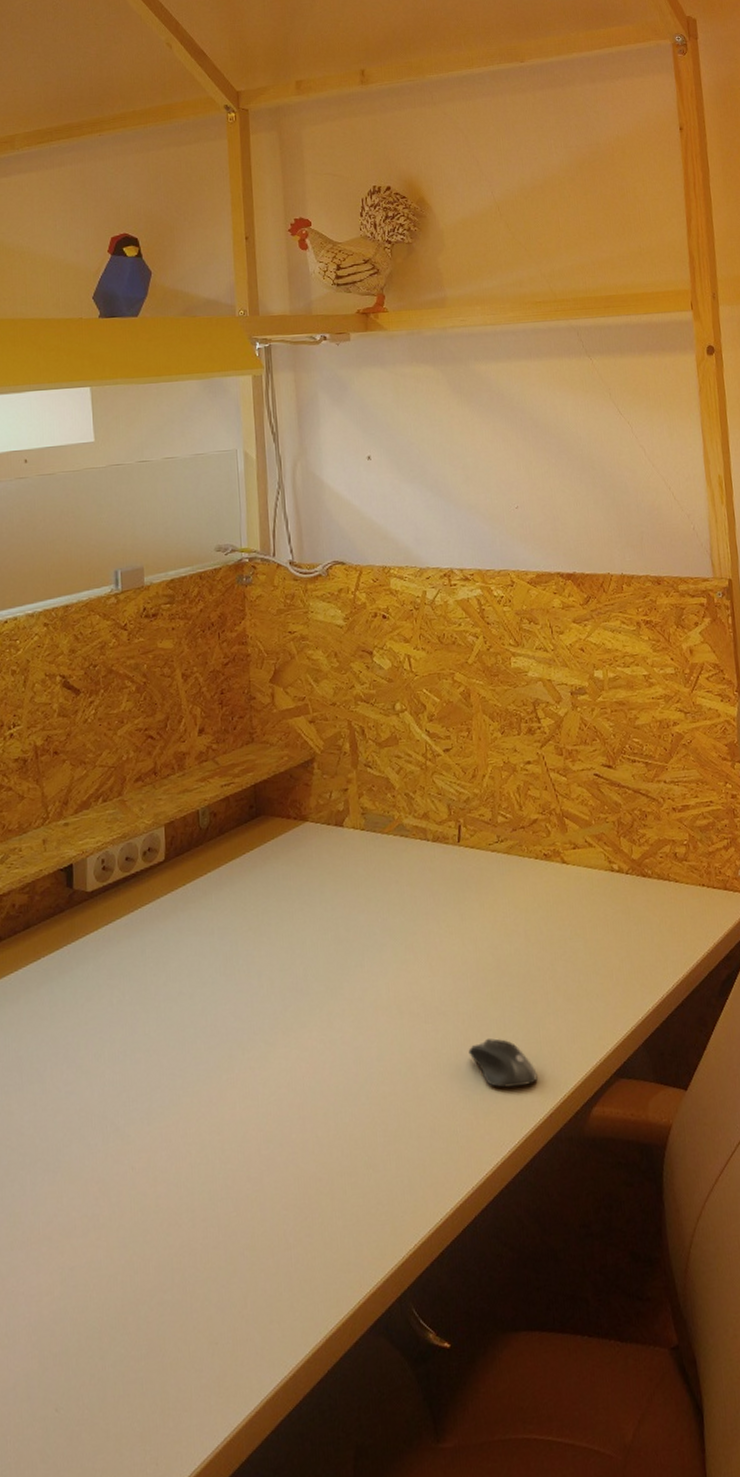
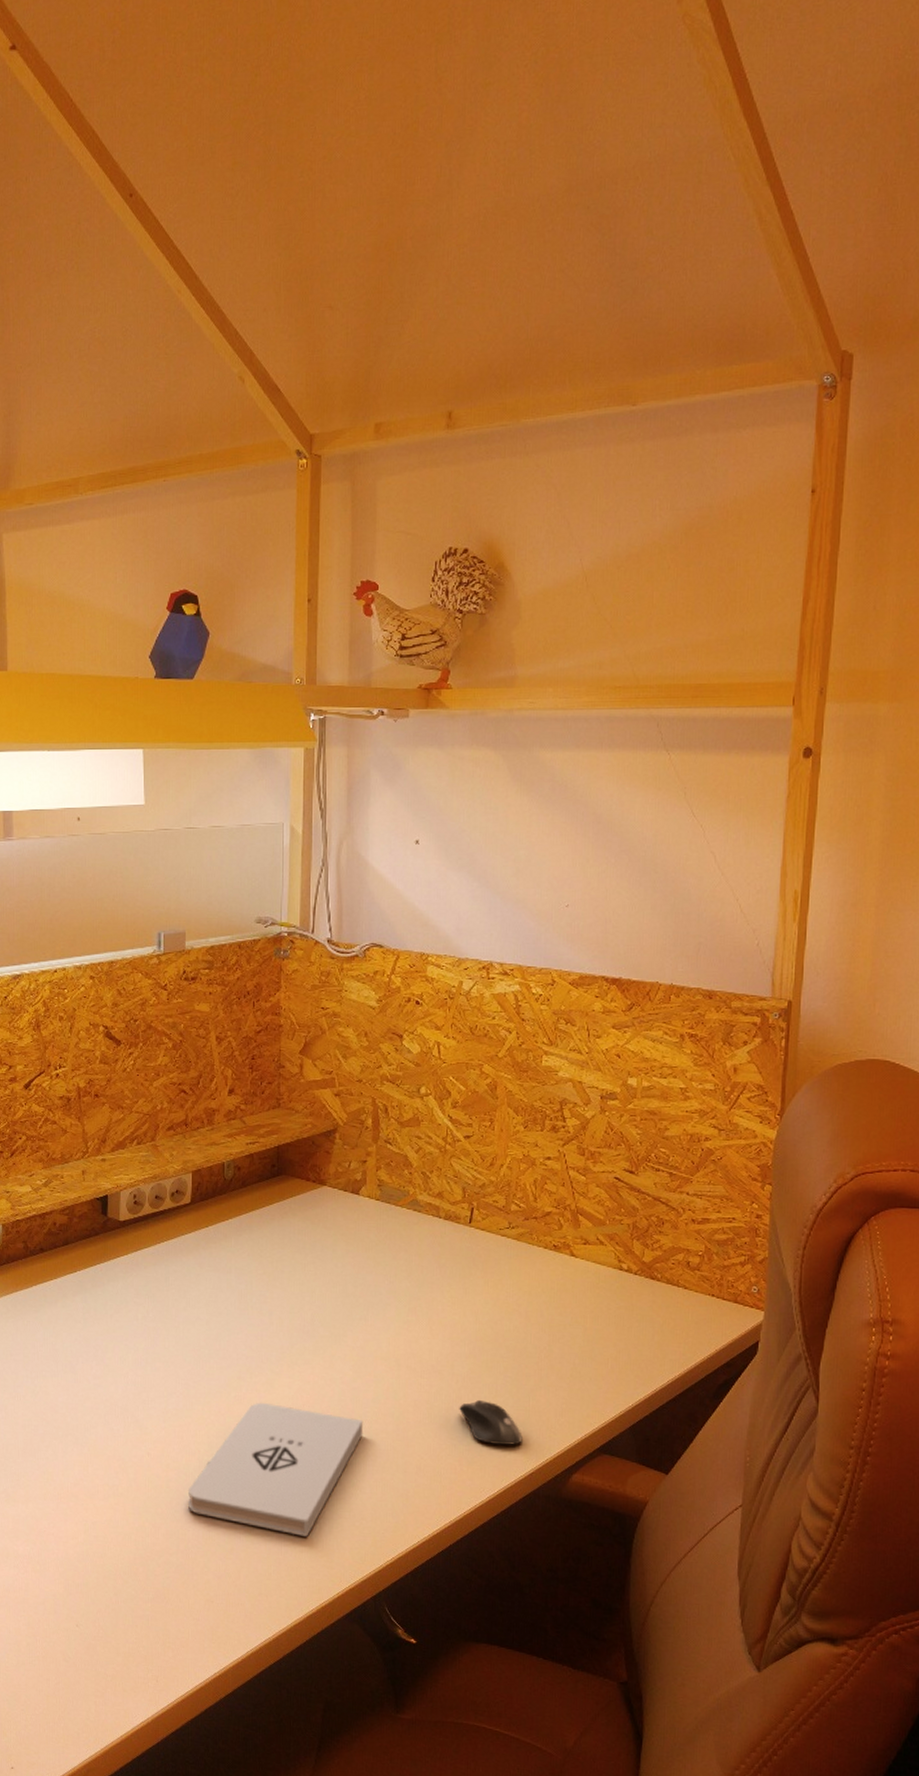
notepad: none [181,1081,371,1239] -> present [188,1403,364,1538]

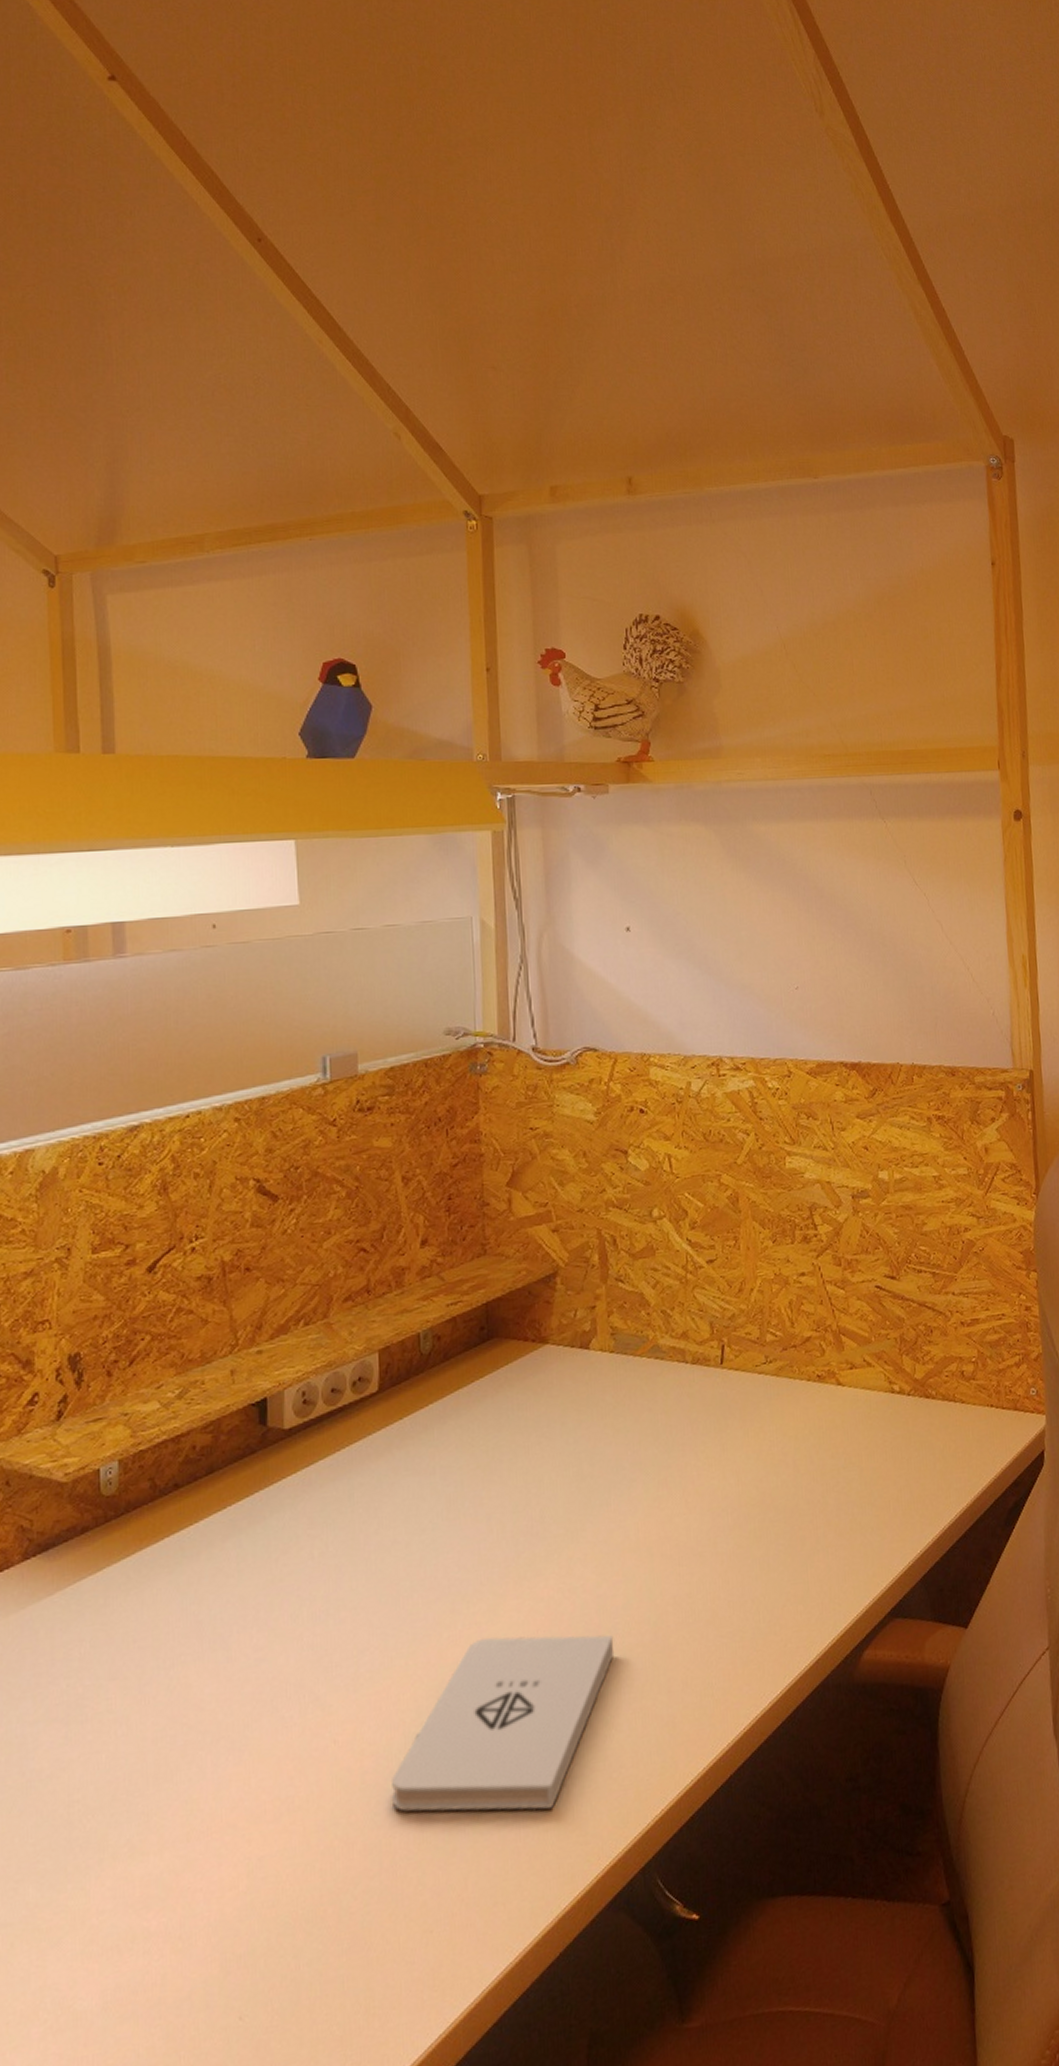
computer mouse: present [459,1399,523,1445] -> none [727,1579,804,1634]

